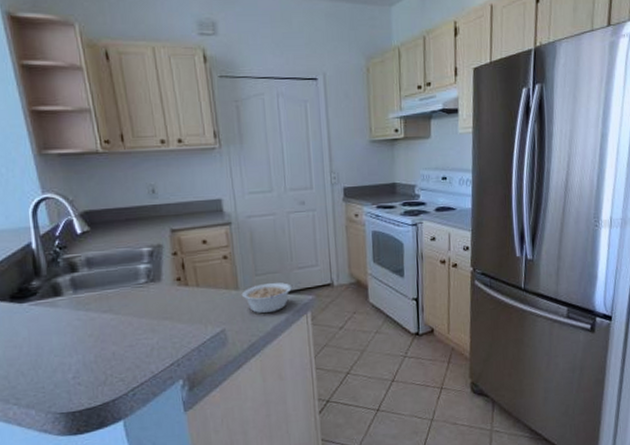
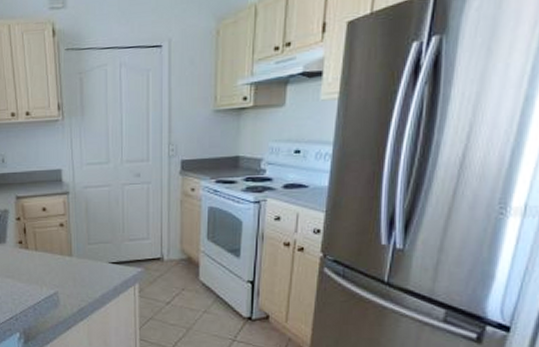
legume: present [241,281,301,314] -> none [74,253,131,281]

